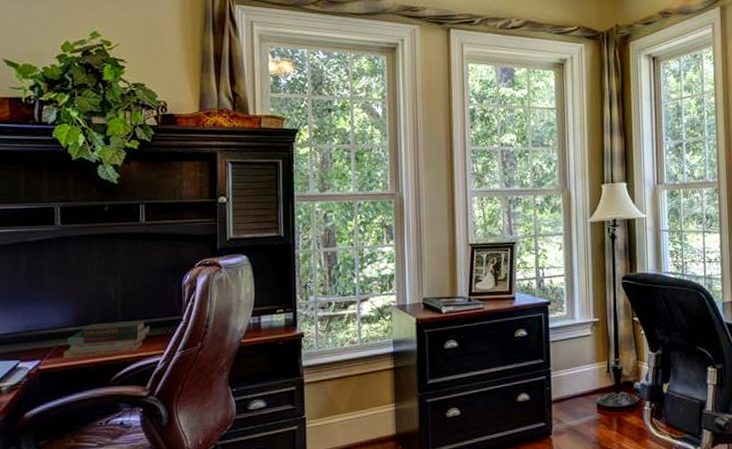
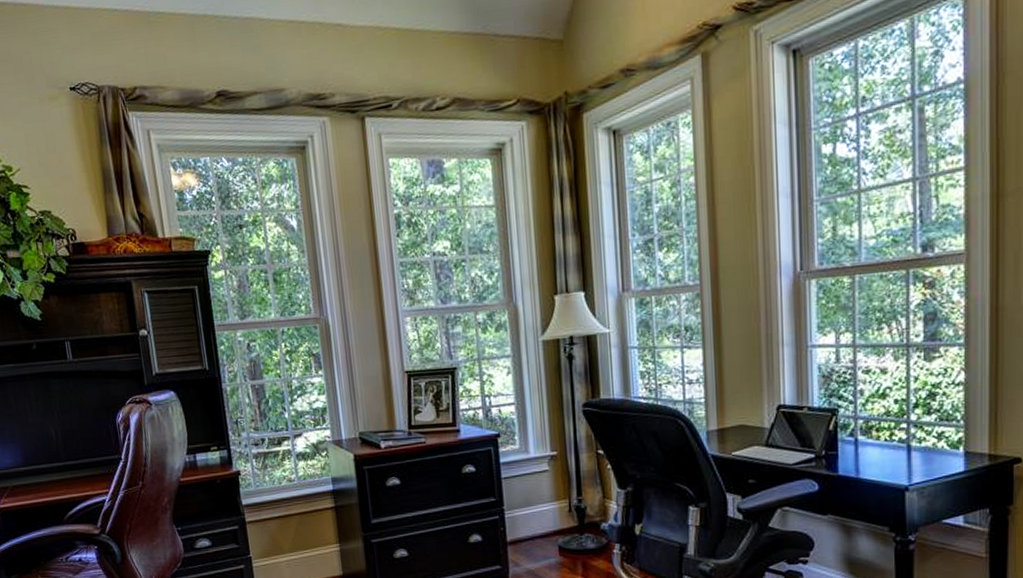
books: present [63,320,150,359] -> none [18,460,93,498]

